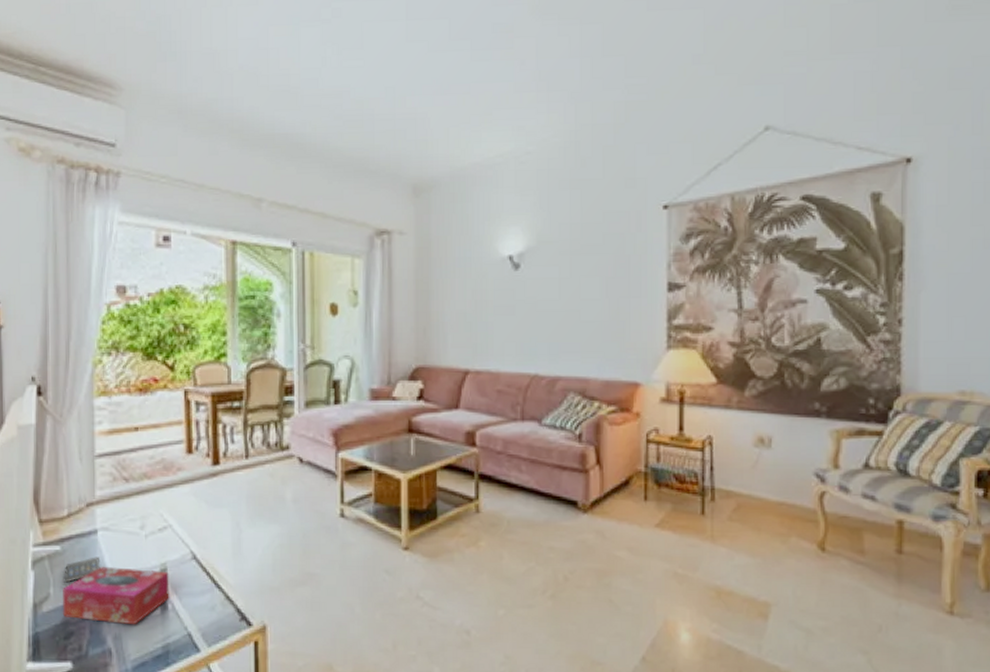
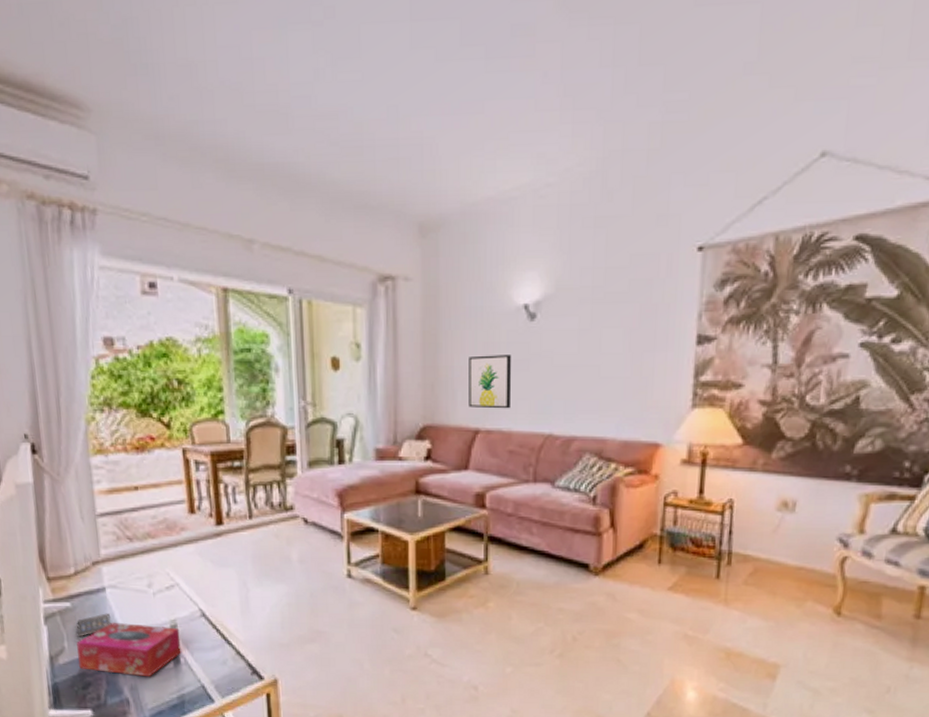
wall art: none [458,301,498,351] -> present [469,355,511,409]

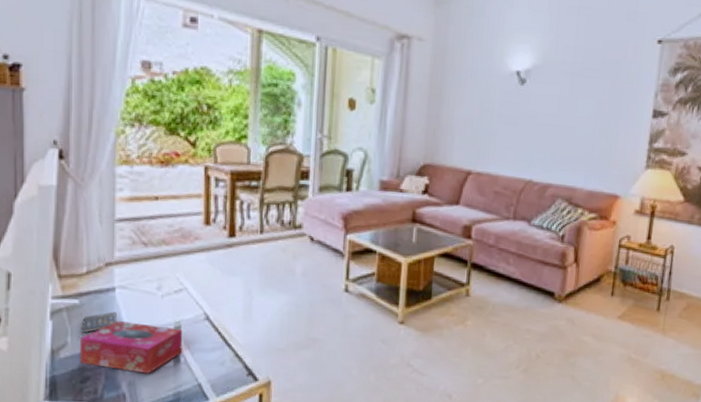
wall art: present [469,355,511,409] -> none [464,109,503,156]

